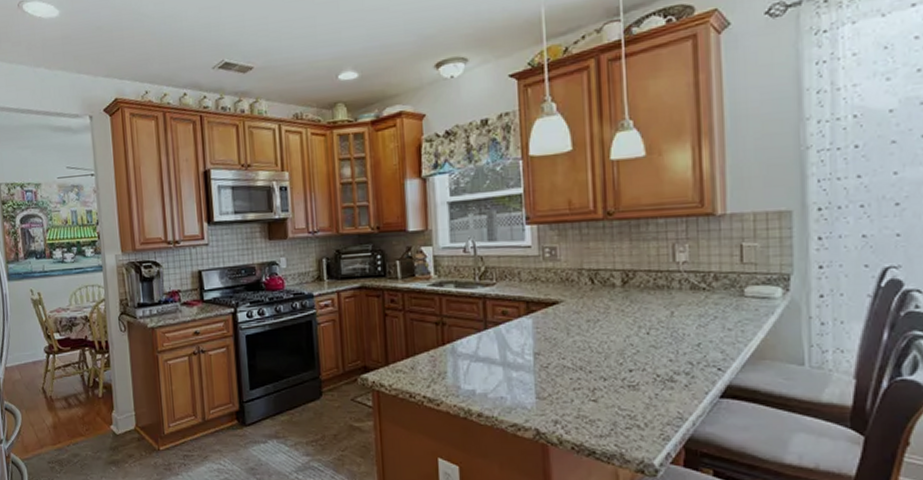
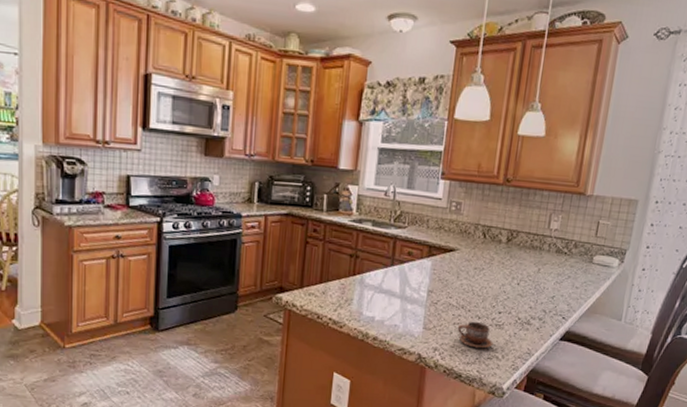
cup: none [579,384,630,417] -> present [457,321,494,349]

